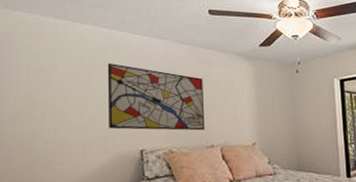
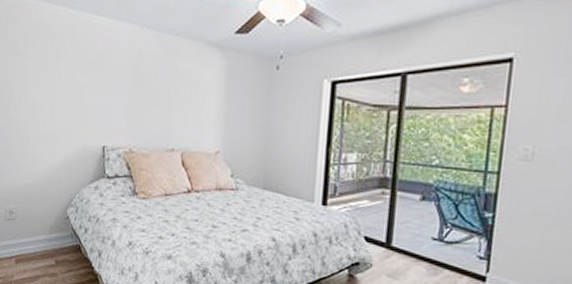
wall art: present [107,63,204,131] -> none [74,50,168,131]

